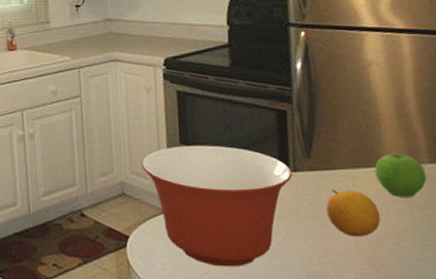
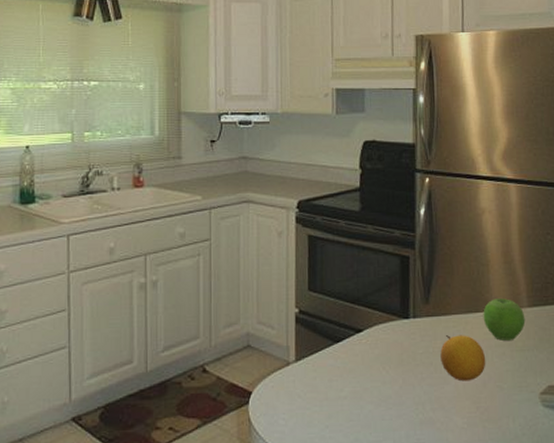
mixing bowl: present [141,145,292,267] -> none [268,292,412,419]

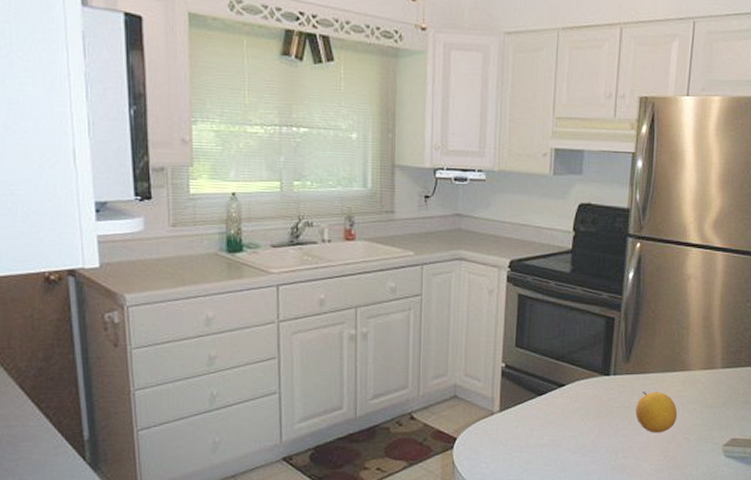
fruit: present [483,298,526,341] -> none [679,360,718,398]

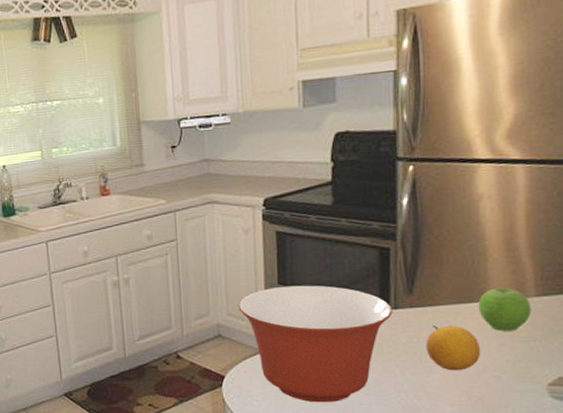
mixing bowl: none [476,349,612,464] -> present [238,285,393,403]
fruit: none [679,360,718,398] -> present [478,288,532,331]

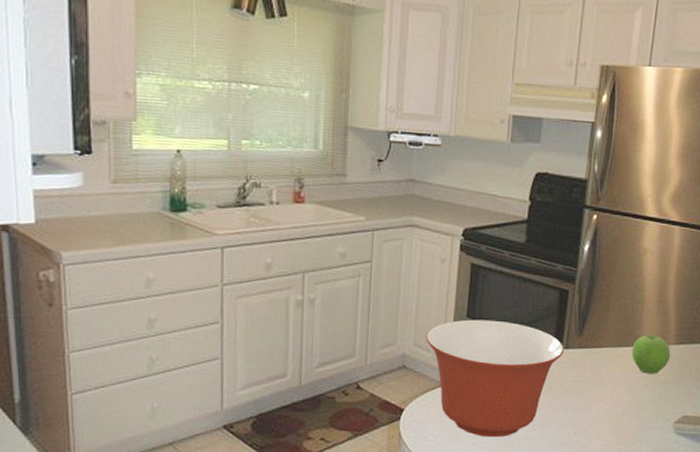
fruit: present [426,325,481,371] -> none [587,366,630,409]

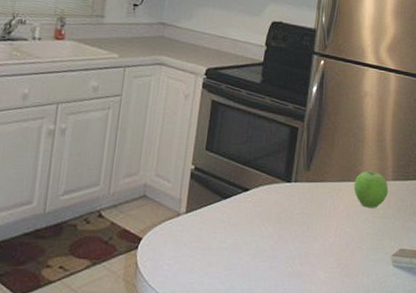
mixing bowl: present [425,319,564,438] -> none [166,152,293,268]

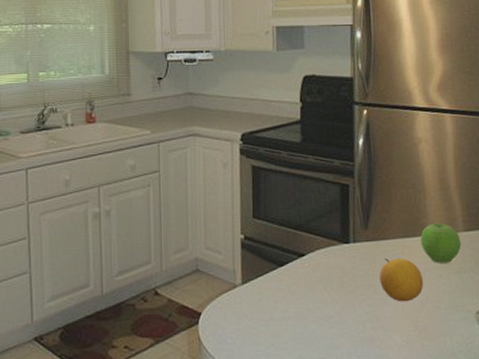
fruit: none [313,200,352,241] -> present [379,258,424,302]

